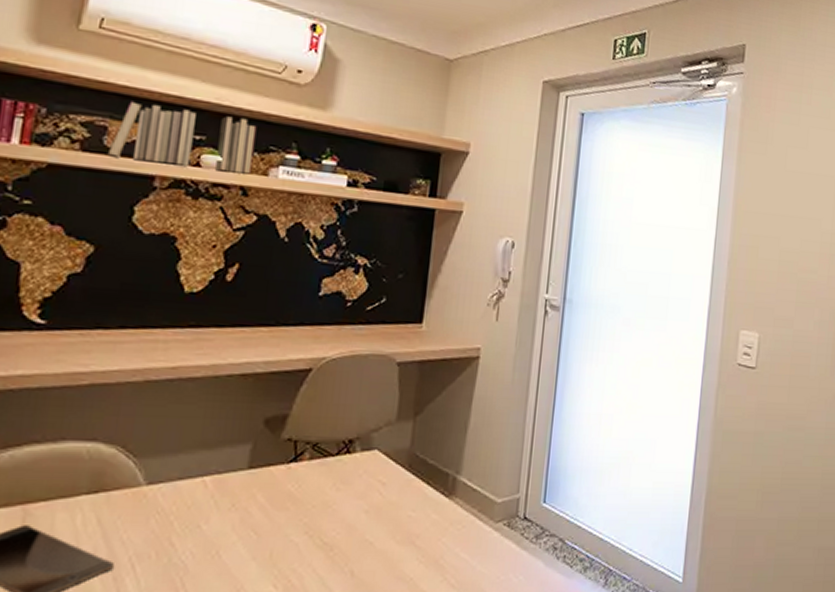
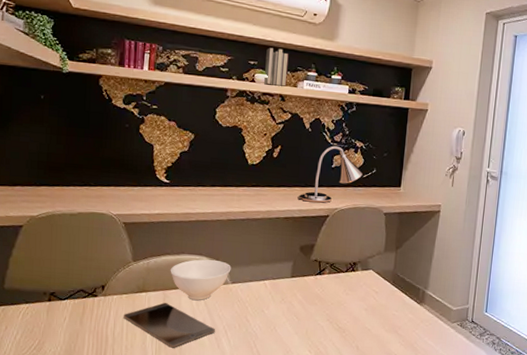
bowl: none [37,446,148,516] -> present [170,259,231,300]
books: present [107,101,196,168] -> none [199,40,251,83]
table lamp: none [263,263,366,350] -> present [297,145,363,203]

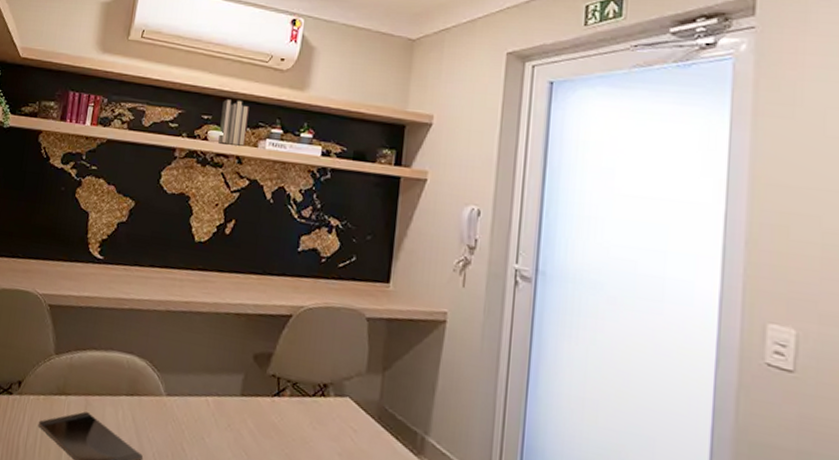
bowl: present [170,259,231,300] -> none [95,359,167,414]
table lamp: present [297,145,363,203] -> none [253,222,338,298]

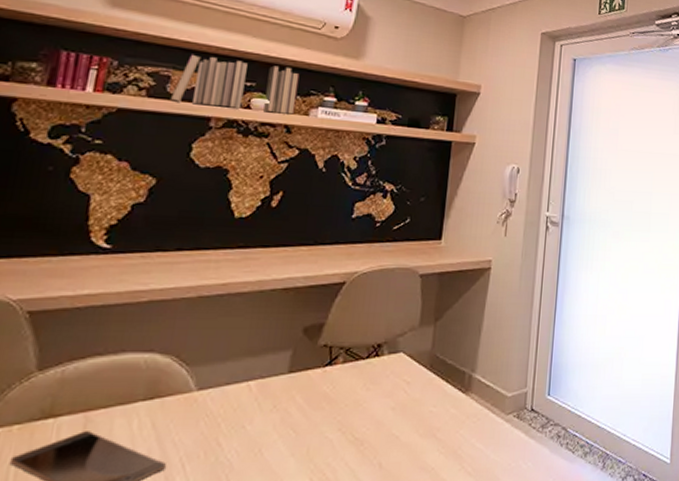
books: none [144,91,205,141] -> present [170,54,248,110]

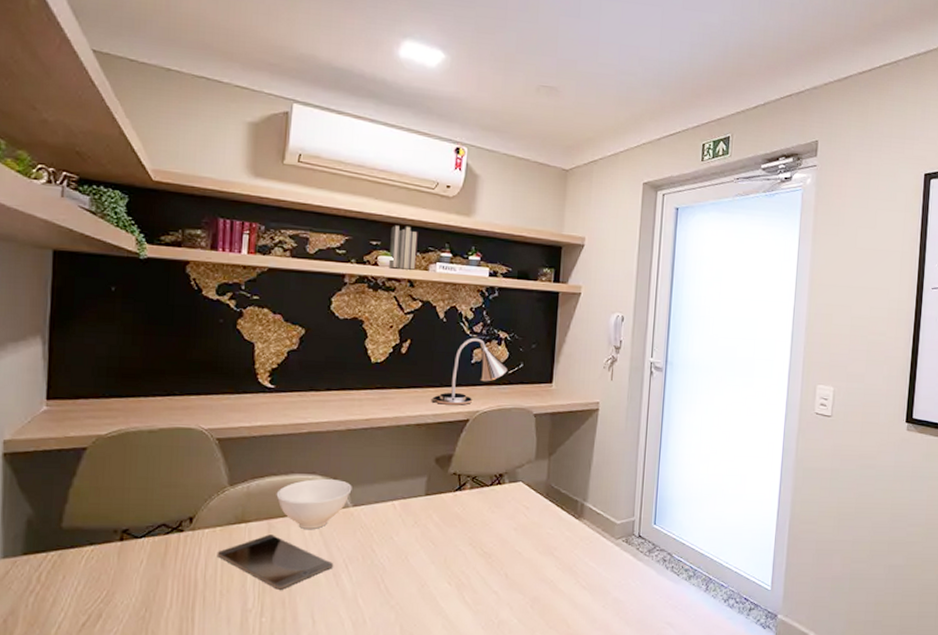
bowl: none [99,357,199,421] -> present [276,478,352,529]
books: present [170,54,248,110] -> none [310,217,372,267]
table lamp: none [302,189,393,266] -> present [431,337,508,405]

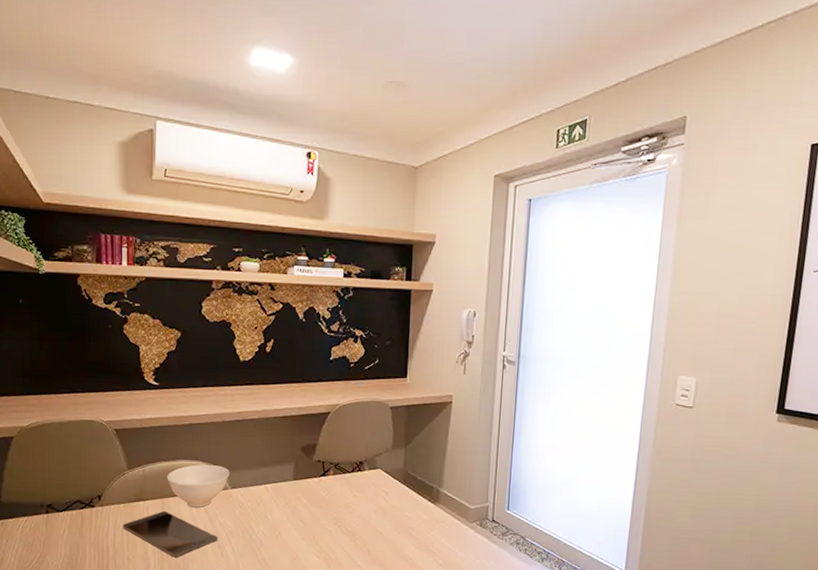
books: present [389,225,418,271] -> none [251,232,276,275]
table lamp: present [431,337,508,405] -> none [295,336,364,399]

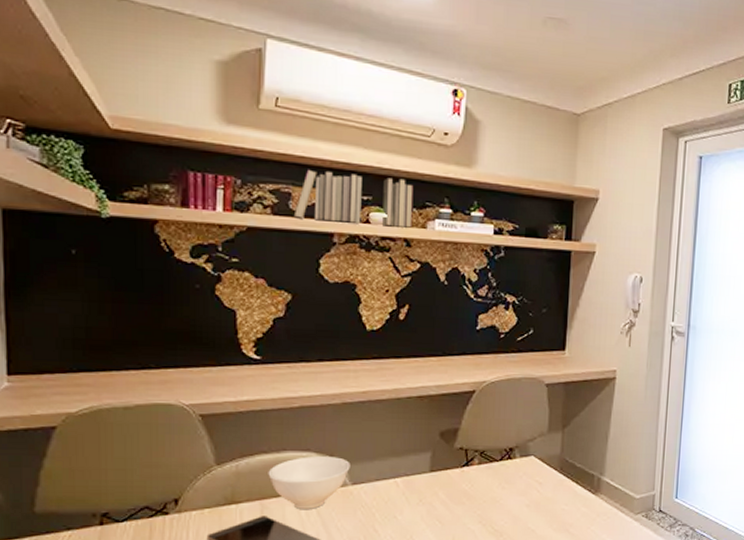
books: none [180,228,234,273] -> present [293,169,362,225]
books: none [251,232,276,275] -> present [382,178,414,229]

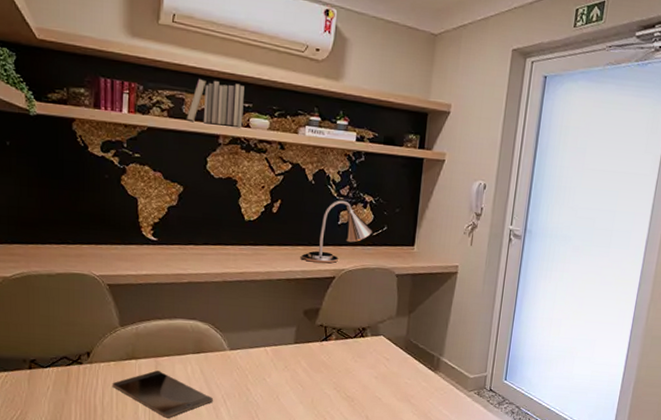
bowl: present [268,455,350,509] -> none [161,324,229,368]
books: present [382,178,414,229] -> none [261,88,288,134]
table lamp: none [433,302,516,376] -> present [300,200,372,264]

